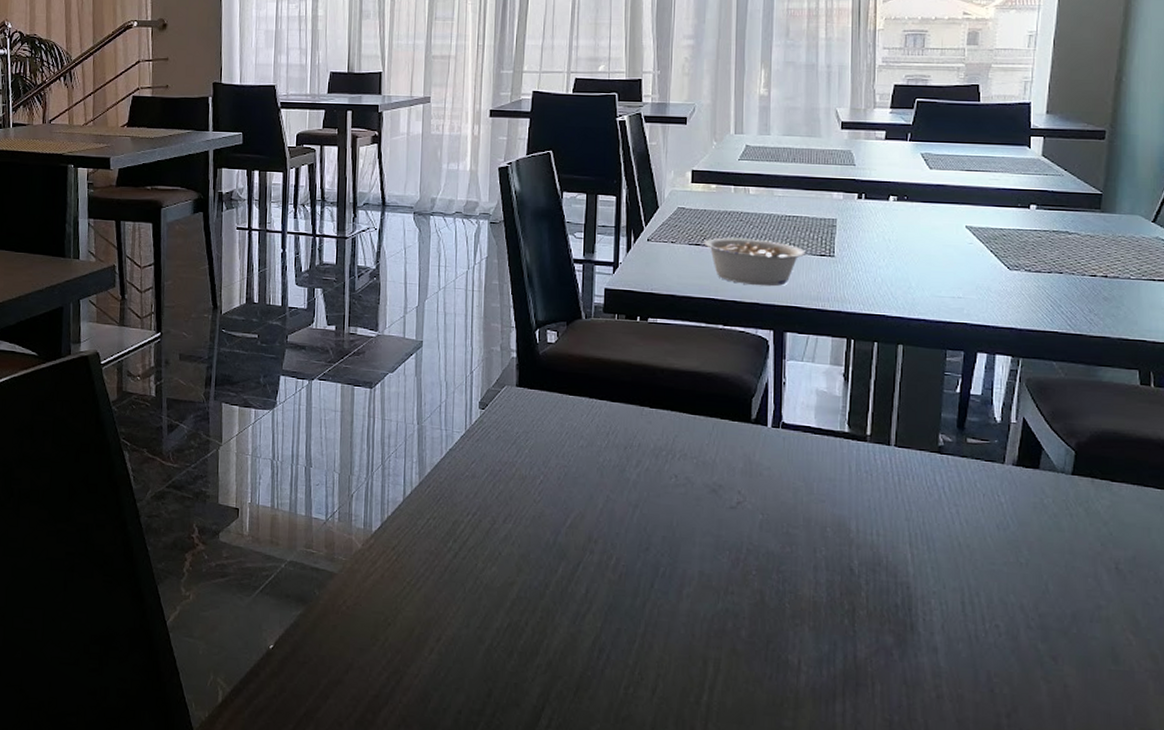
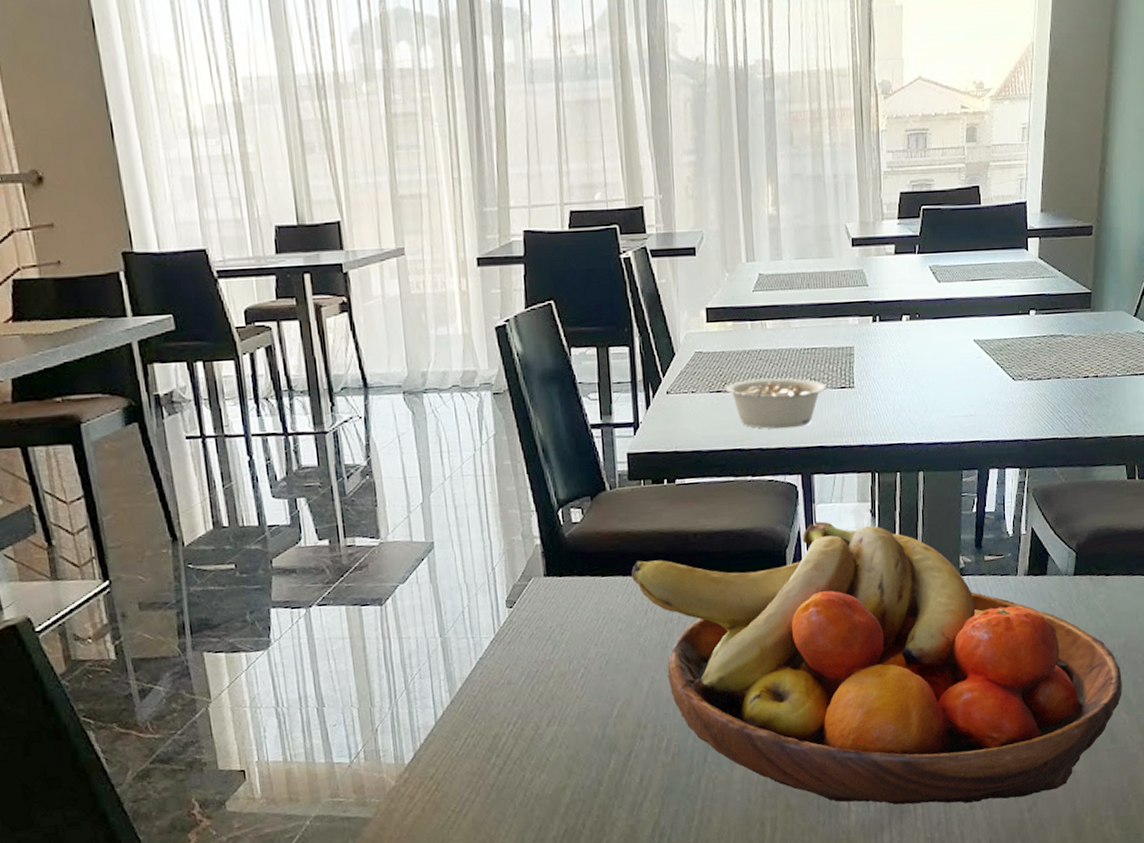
fruit bowl: none [597,377,1128,701] -> present [631,521,1122,805]

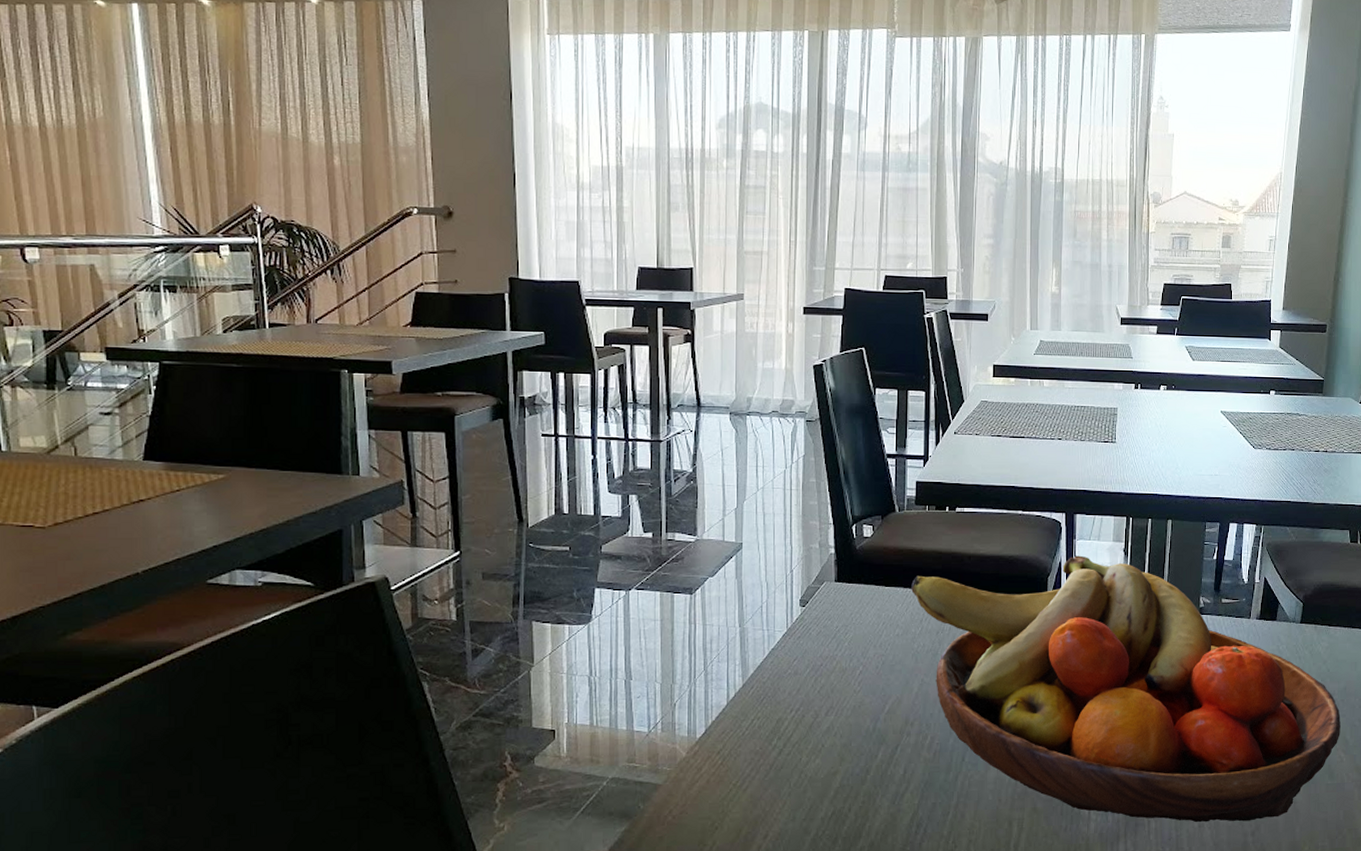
legume: present [725,378,827,429] -> none [1004,428,1092,473]

